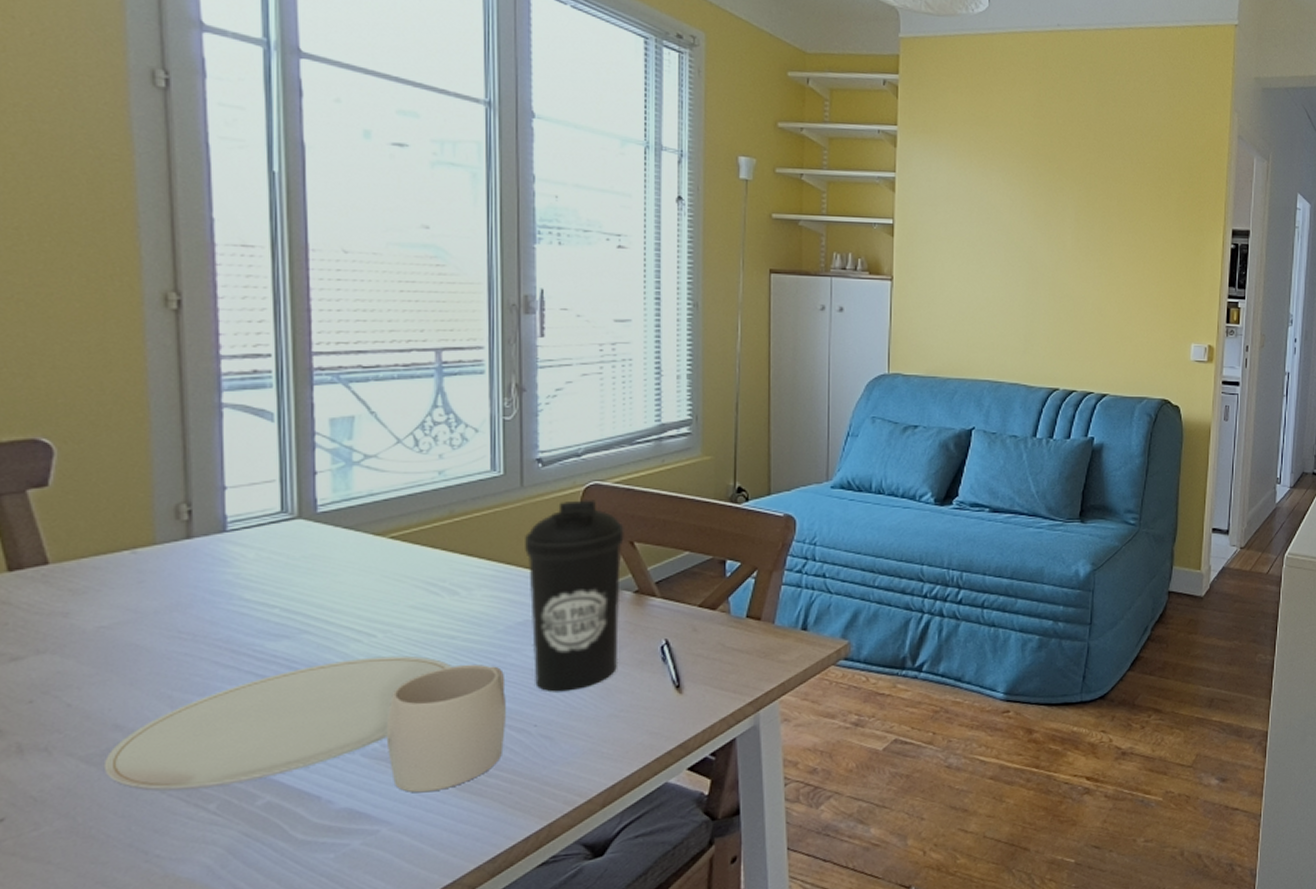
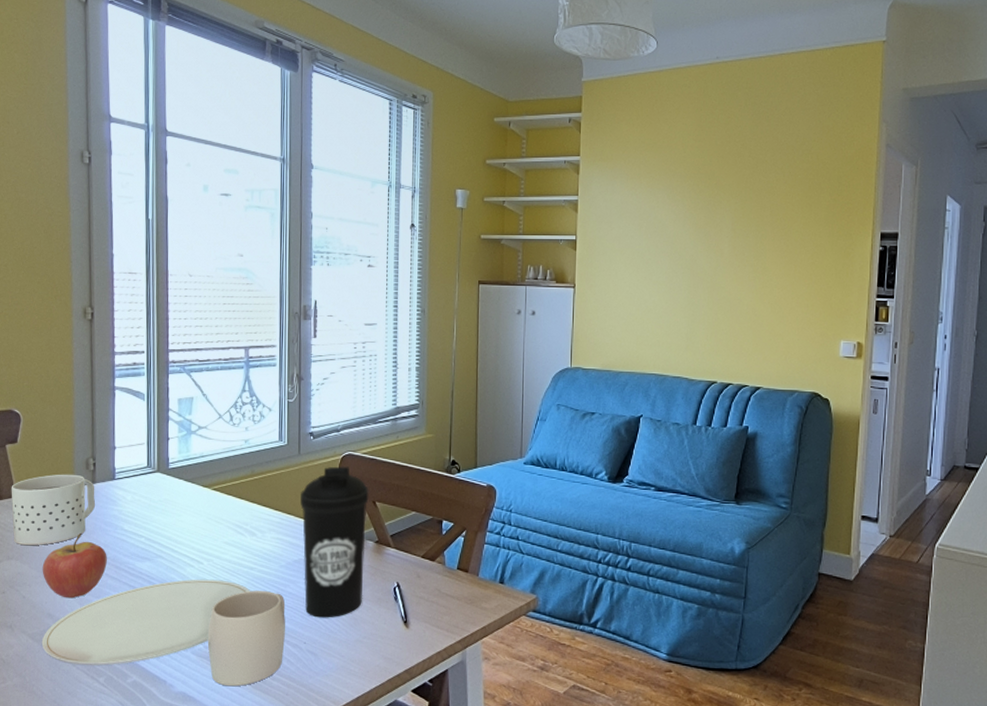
mug: none [39,527,194,633] -> present [11,474,96,546]
fruit: none [101,608,216,701] -> present [42,532,107,599]

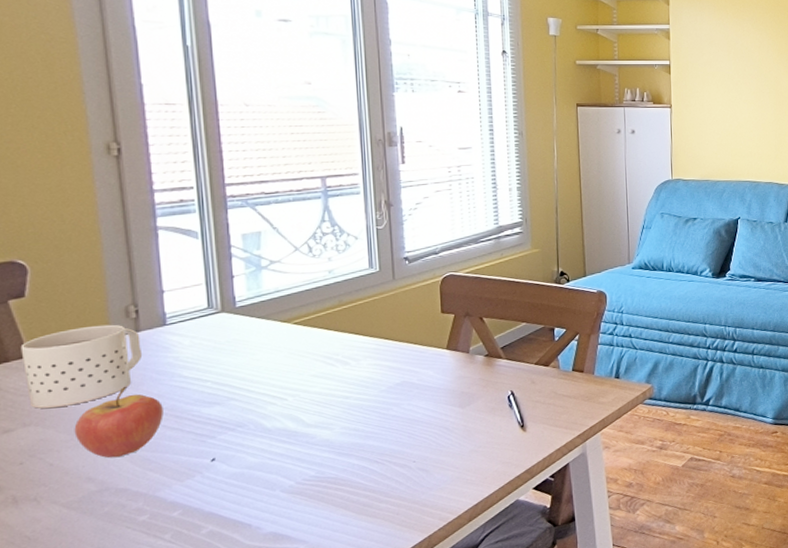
plate: present [41,579,251,666] -> none [81,413,348,527]
mug: present [207,591,286,687] -> none [298,417,391,518]
water bottle: present [300,466,369,618] -> none [398,287,476,436]

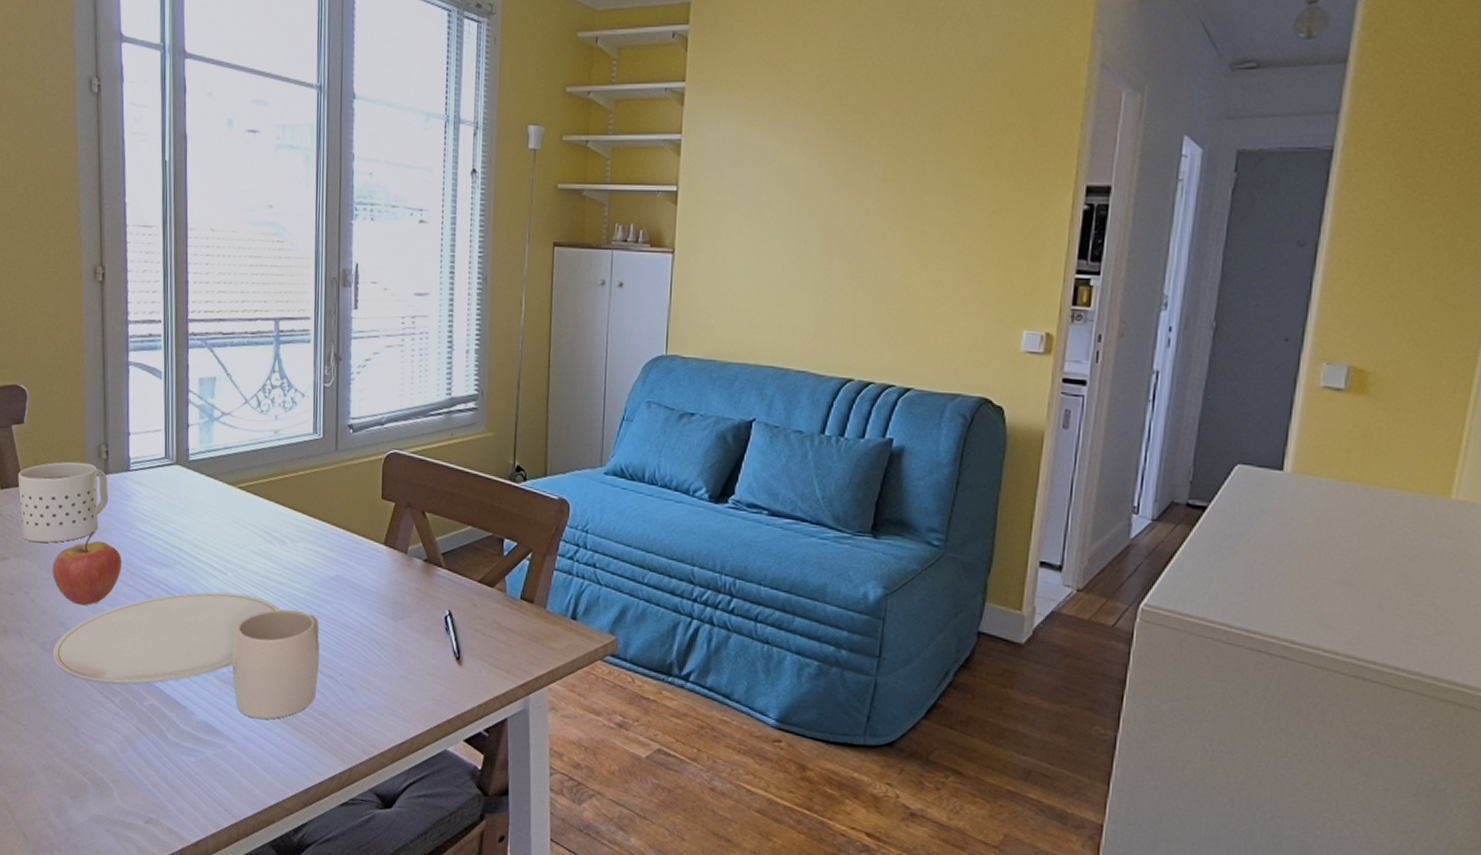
plate: none [81,413,348,527] -> present [52,592,281,685]
mug: none [298,417,391,518] -> present [232,609,320,720]

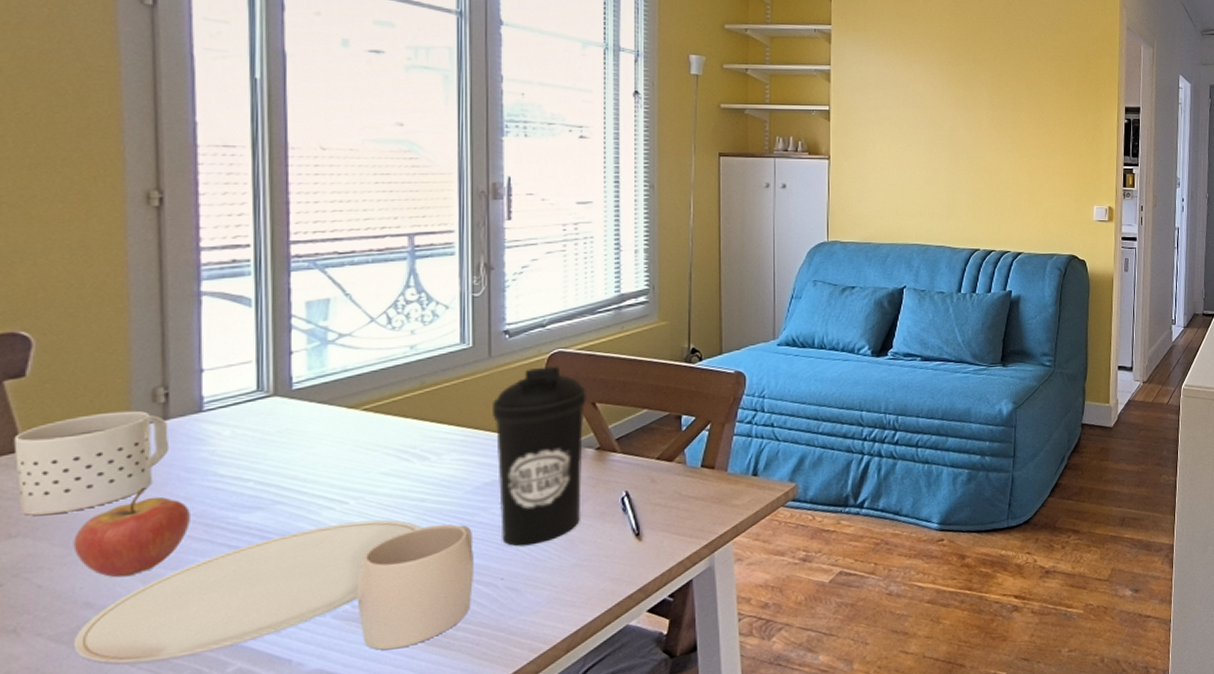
water bottle: none [337,466,417,647] -> present [493,366,586,547]

